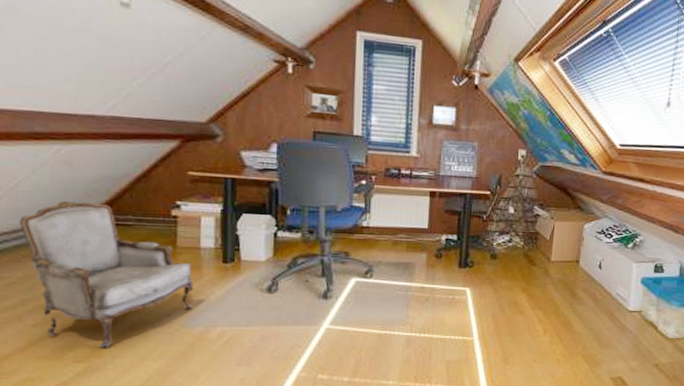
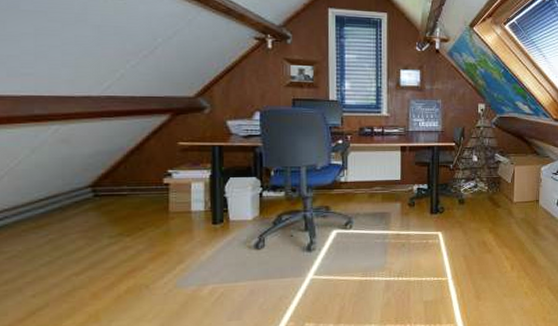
armchair: present [19,200,193,349] -> none [19,175,185,314]

